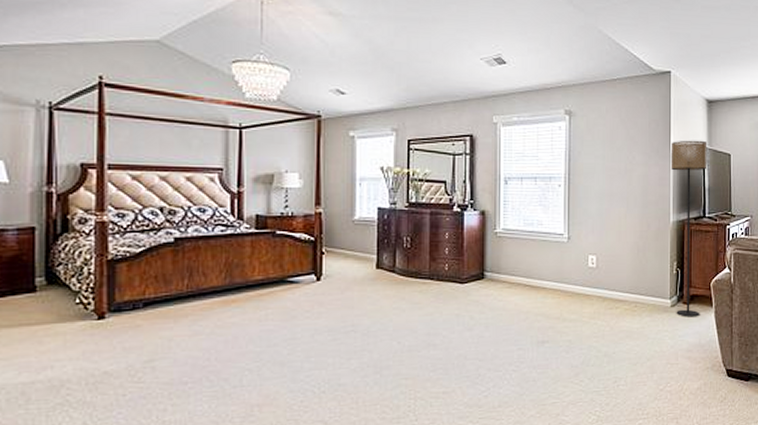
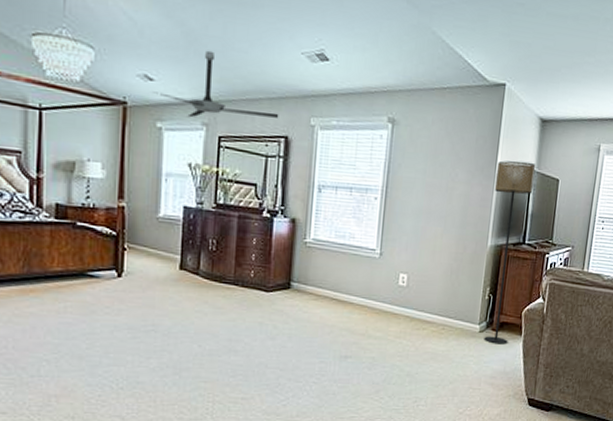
ceiling fan: none [345,63,463,125] -> present [153,50,279,118]

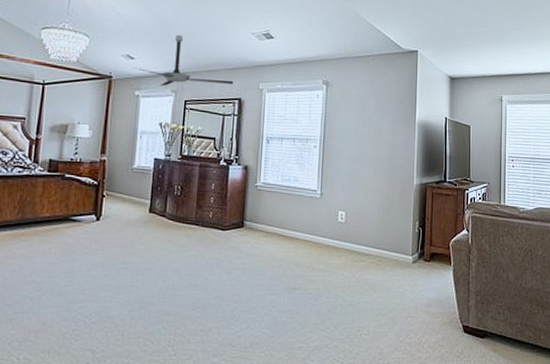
floor lamp: present [484,160,536,345] -> none [416,111,449,274]

